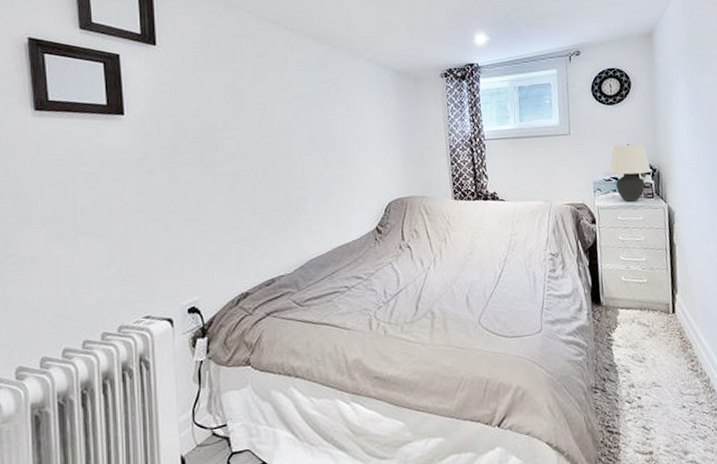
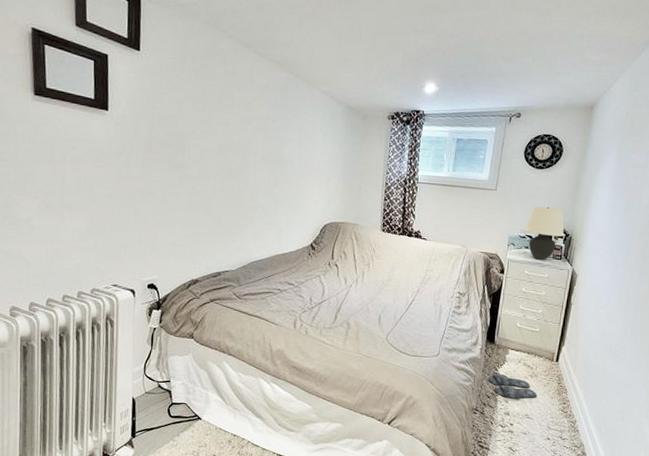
slippers: none [602,339,661,368] -> present [488,373,538,399]

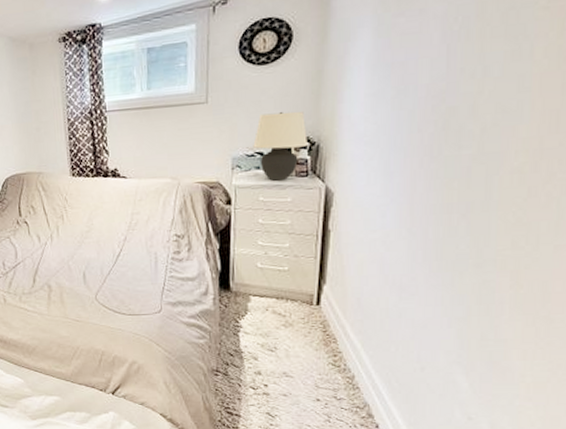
slippers: present [488,373,538,399] -> none [228,326,297,355]

